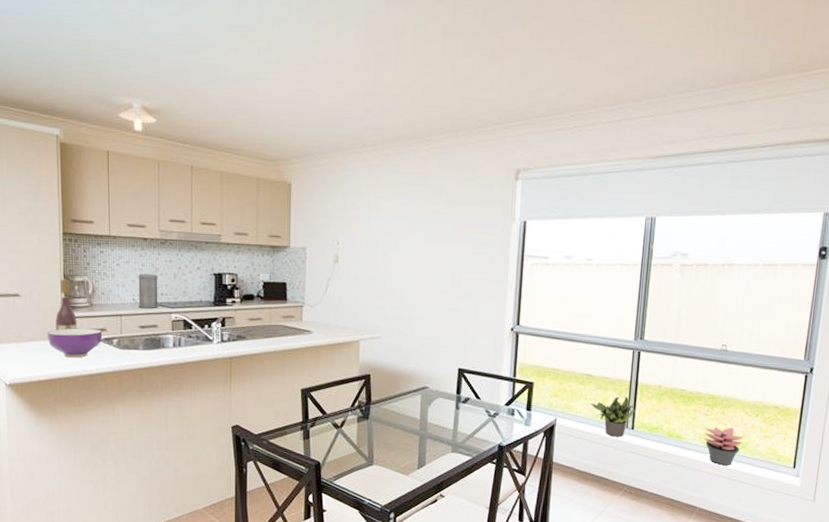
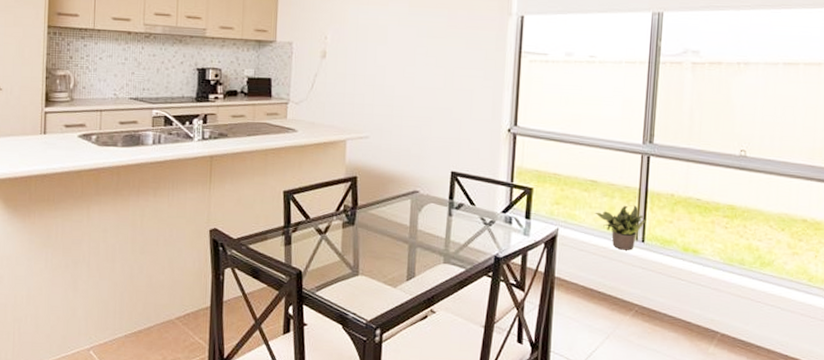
bowl: present [47,328,103,358] -> none [25,123,82,154]
wine bottle: present [55,279,77,331] -> none [35,72,56,126]
canister: present [138,274,158,309] -> none [119,68,141,105]
succulent plant: present [704,426,744,466] -> none [723,241,769,286]

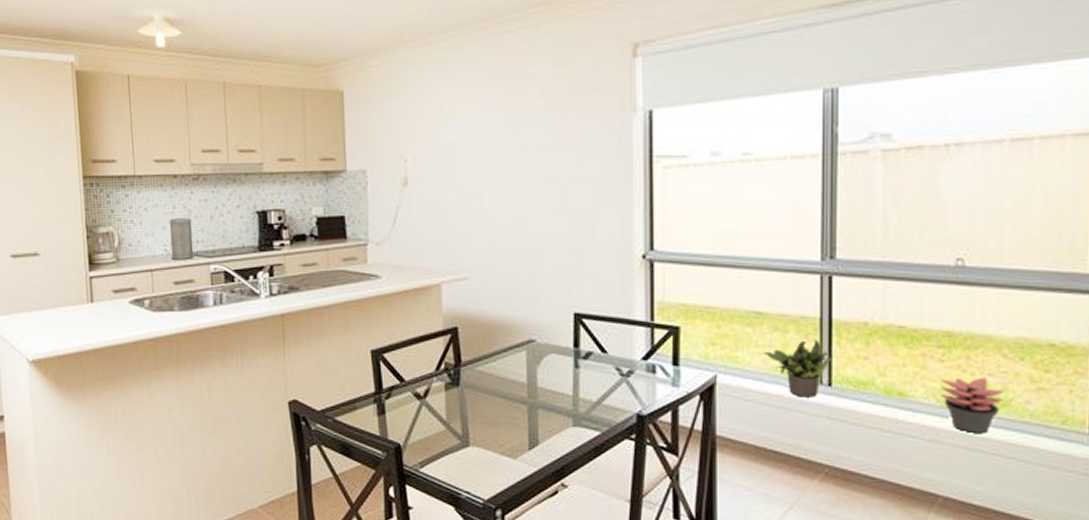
canister: none [119,68,141,105] -> present [169,218,194,261]
succulent plant: none [723,241,769,286] -> present [941,377,1004,434]

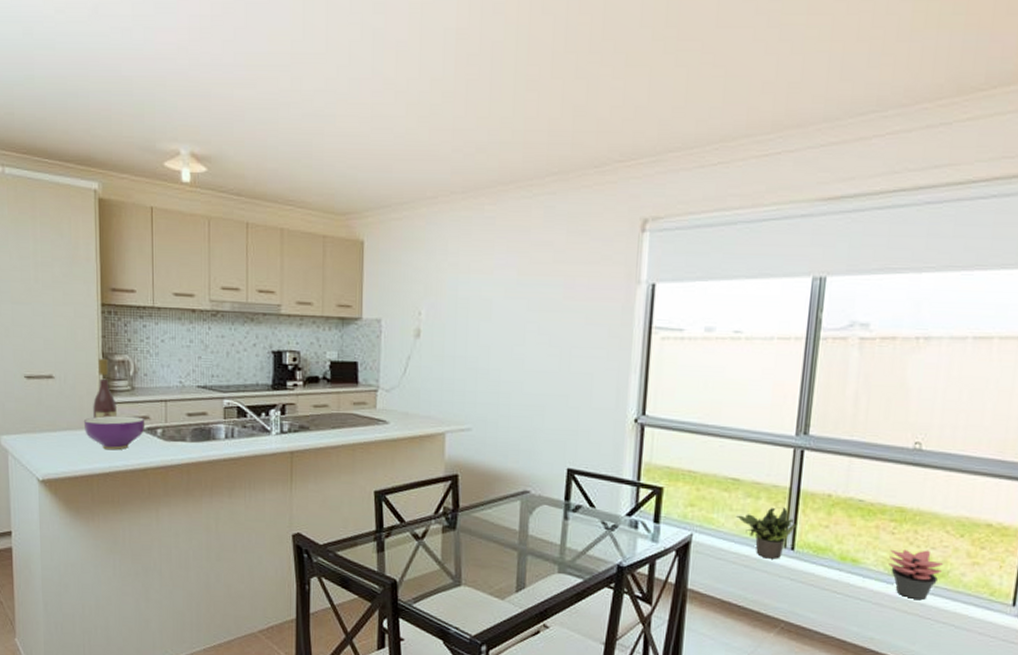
bowl: none [70,289,133,325] -> present [83,415,145,450]
wine bottle: none [79,231,103,294] -> present [93,358,117,419]
canister: present [169,218,194,261] -> none [185,352,208,394]

